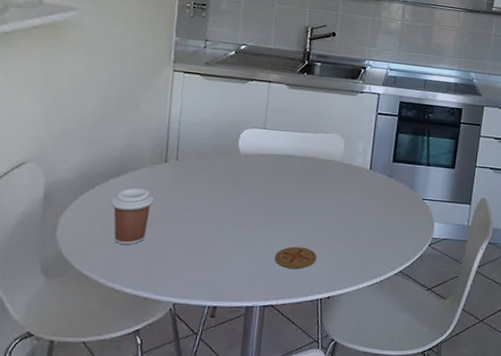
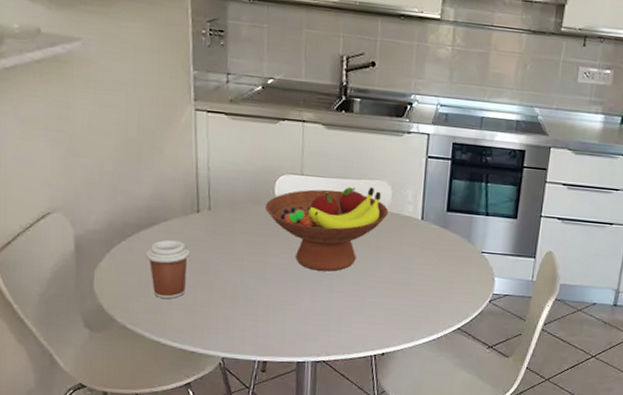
fruit bowl: none [228,139,340,218] -> present [265,186,388,272]
coaster: present [274,246,317,269] -> none [323,301,369,325]

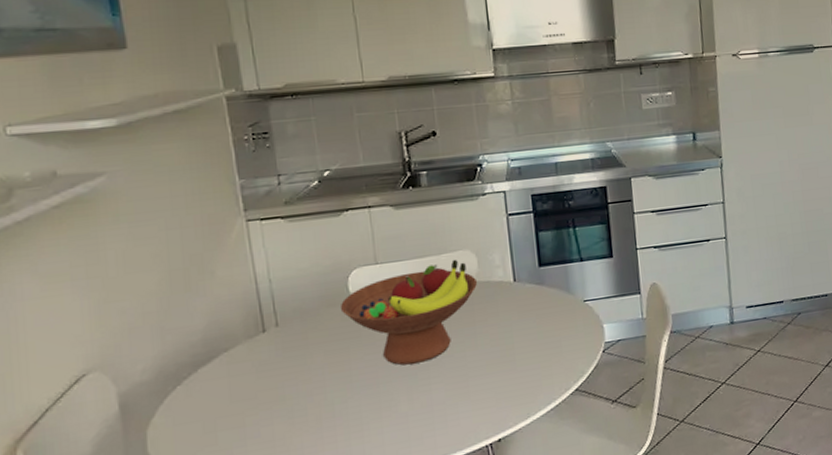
coffee cup: present [145,239,190,300] -> none [207,369,260,443]

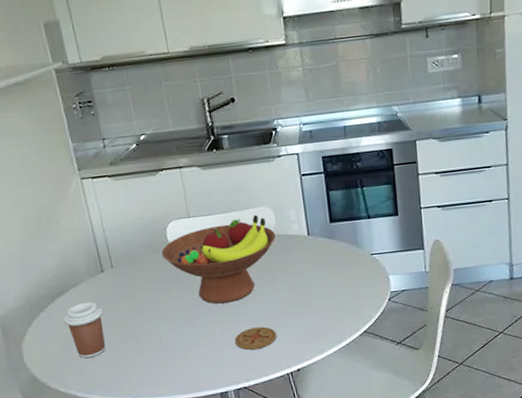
coffee cup: none [207,369,260,443] -> present [63,301,106,359]
coaster: none [424,389,475,420] -> present [234,326,277,350]

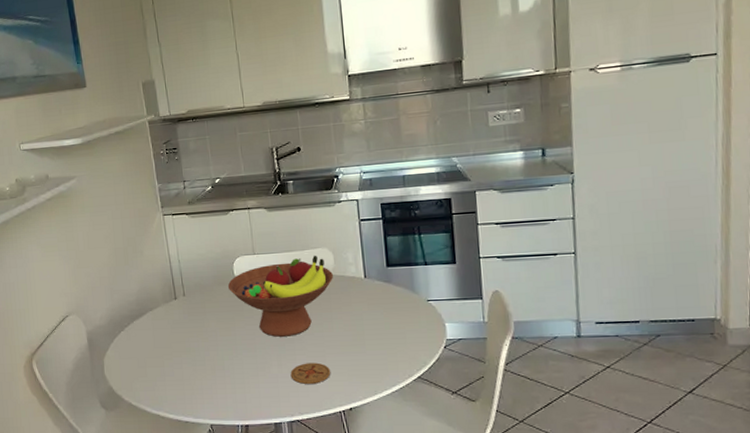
coffee cup: present [63,301,106,359] -> none [140,325,174,377]

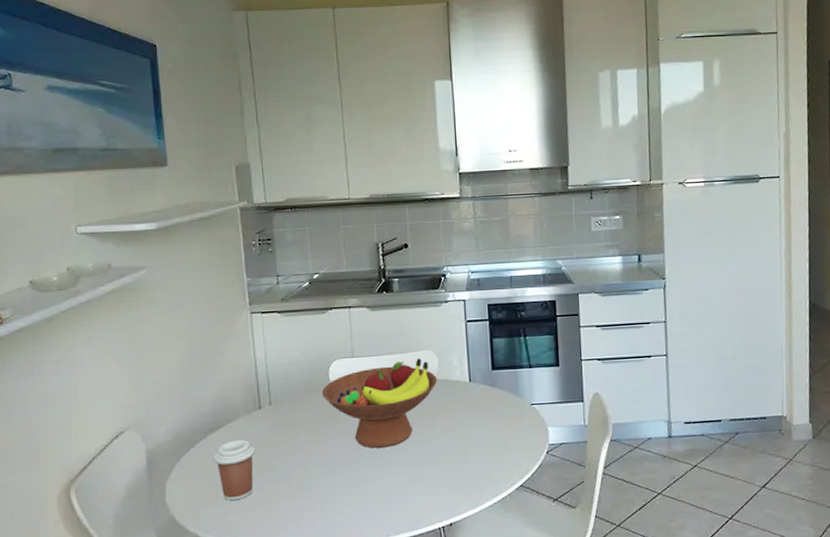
coffee cup: none [140,325,174,377] -> present [213,439,255,501]
coaster: present [290,362,331,384] -> none [387,475,431,500]

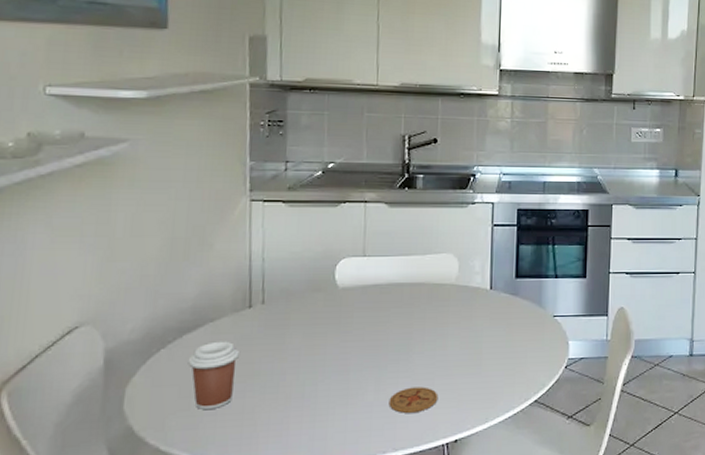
fruit bowl: present [321,357,437,448] -> none [324,261,455,356]
coaster: none [387,475,431,500] -> present [388,386,439,413]

